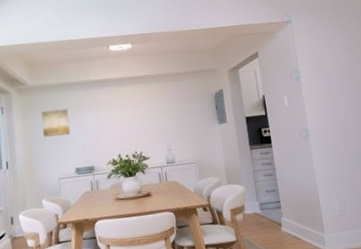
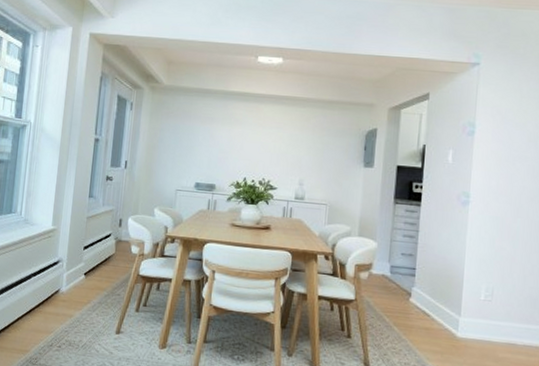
wall art: present [41,109,71,137] -> none [169,115,200,146]

